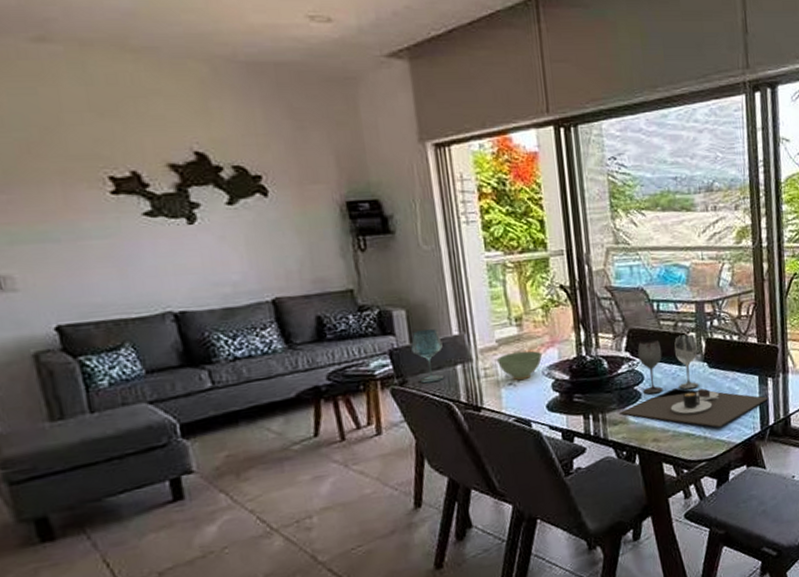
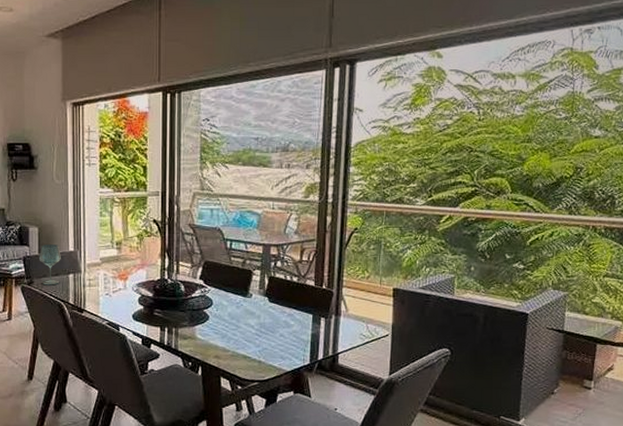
bowl: present [496,350,543,381] -> none [99,269,134,293]
place setting: present [619,388,769,428] -> none [190,316,320,355]
wineglass: present [637,334,699,394] -> none [210,271,261,318]

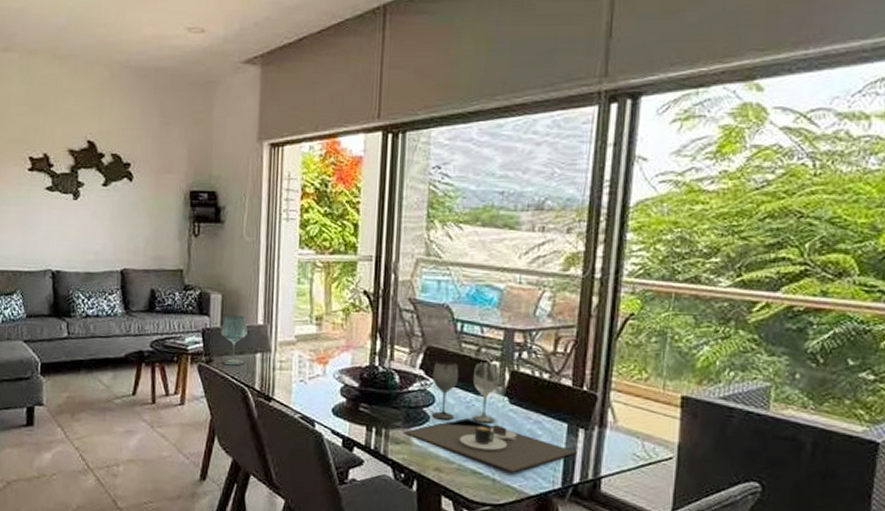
place setting: none [190,316,320,355] -> present [404,418,577,473]
wineglass: none [210,271,261,318] -> present [432,359,500,423]

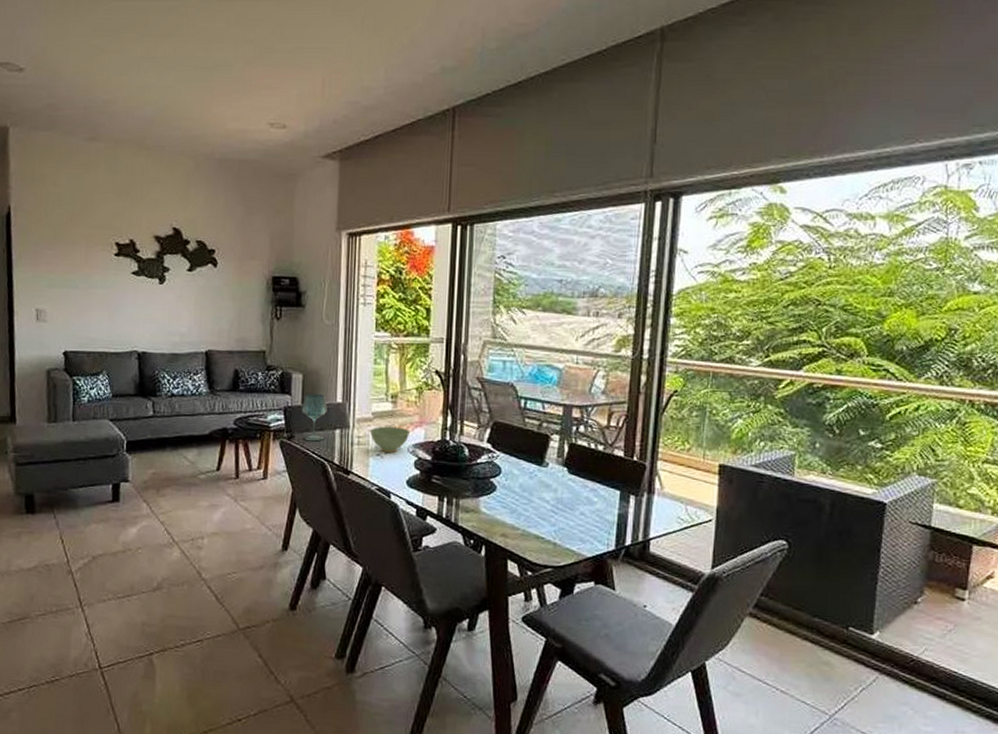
bowl: none [292,350,336,380] -> present [369,426,411,454]
place setting: present [404,418,577,473] -> none [473,488,629,537]
wineglass: present [432,359,500,423] -> none [499,433,559,492]

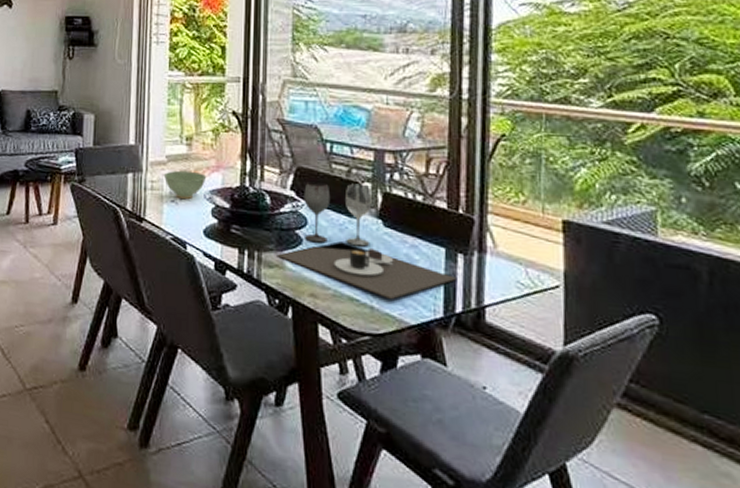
wine glass: present [302,394,327,442] -> none [93,135,120,186]
place setting: none [473,488,629,537] -> present [277,241,457,300]
wineglass: none [499,433,559,492] -> present [304,180,372,247]

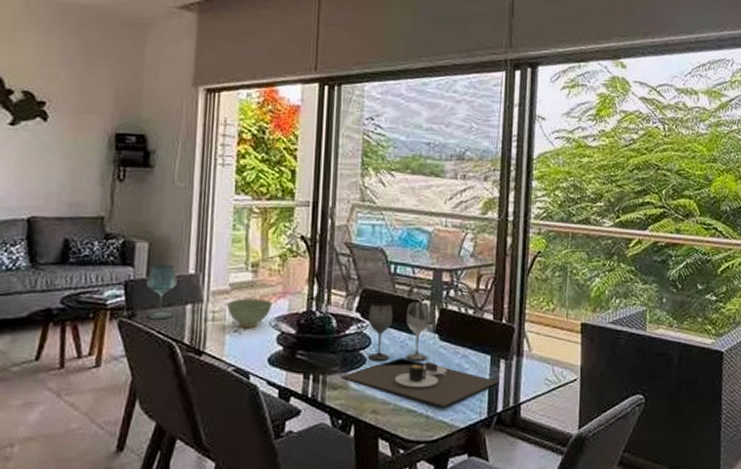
wine glass: none [93,135,120,186] -> present [146,265,177,319]

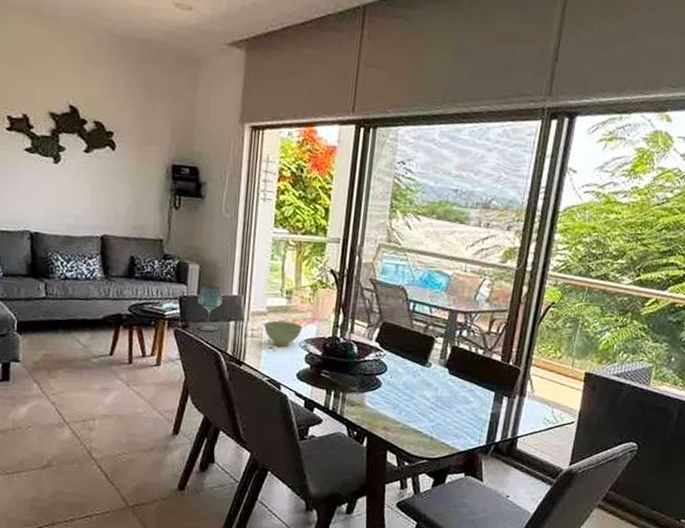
place setting: present [341,358,499,408] -> none [358,385,501,432]
wineglass: present [368,301,430,361] -> none [384,334,443,390]

